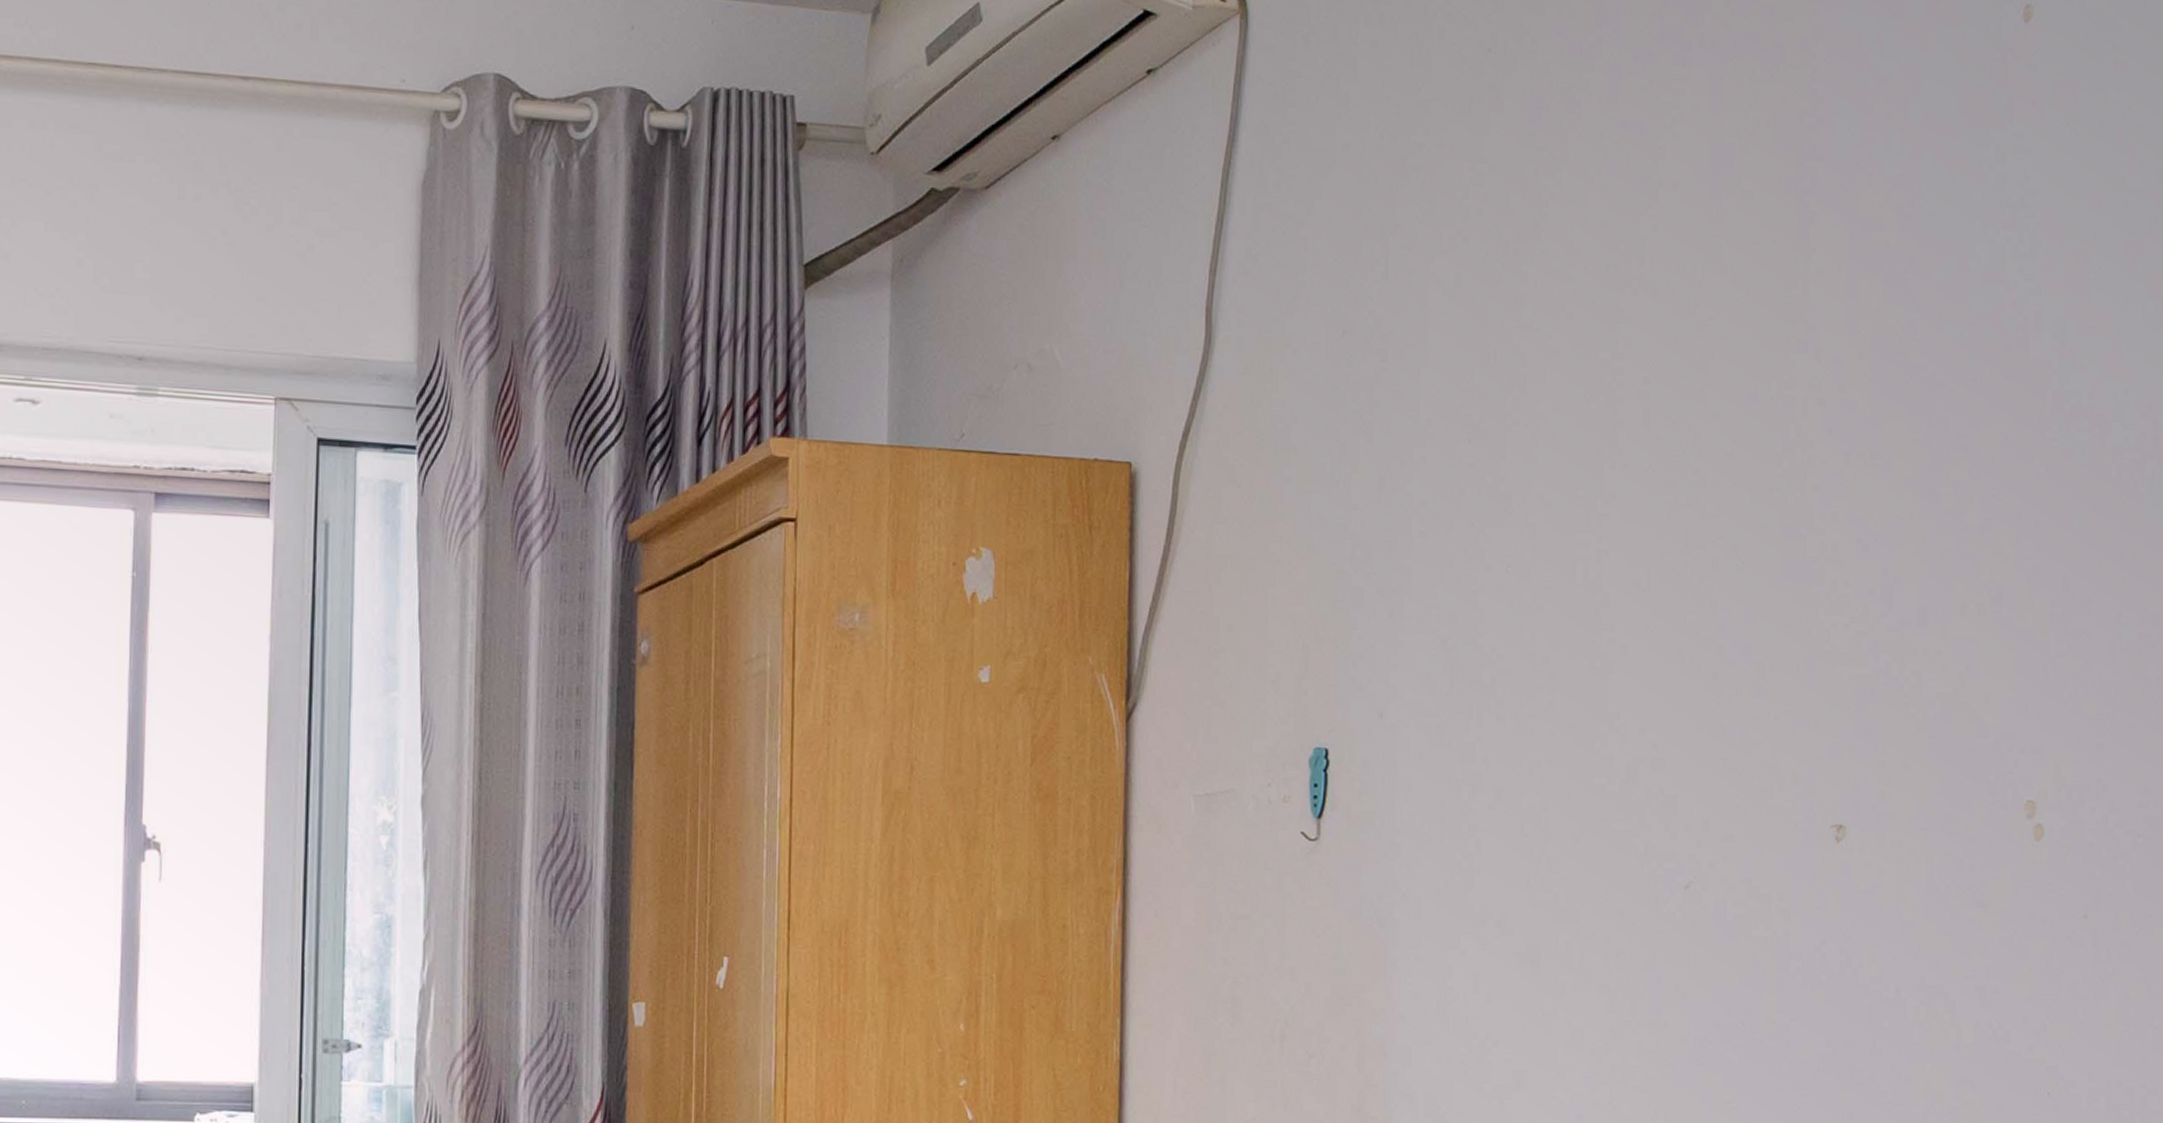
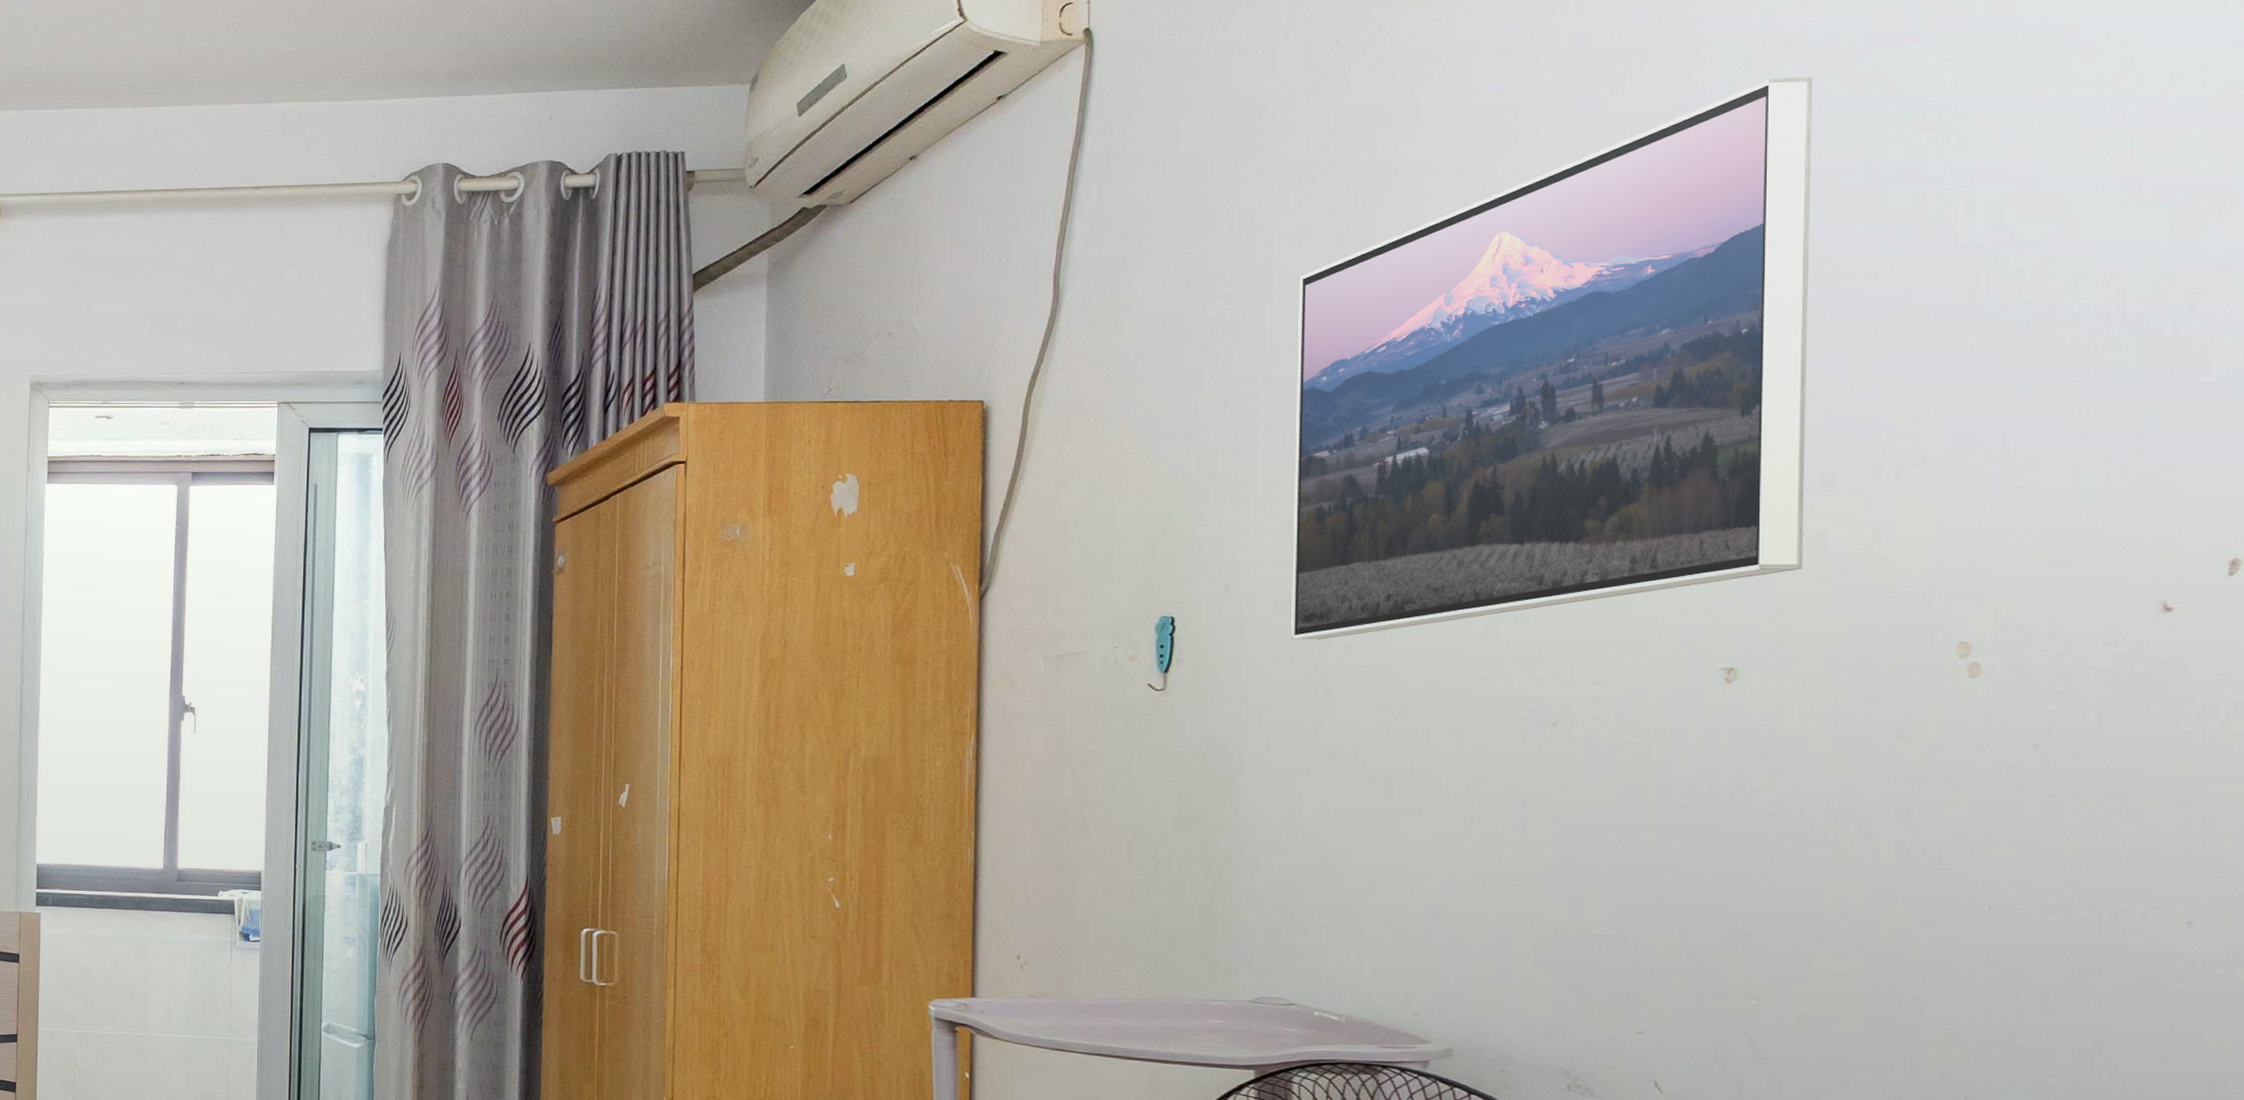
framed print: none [1443,151,1914,782] -> present [1291,77,1813,640]

